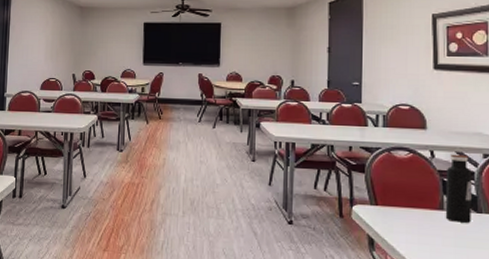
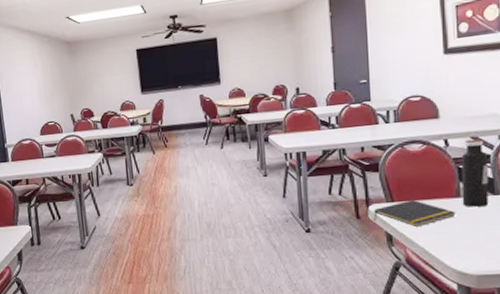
notepad: none [357,205,439,235] -> present [373,199,456,228]

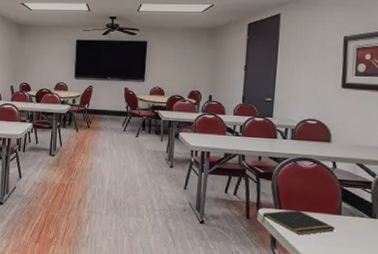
water bottle: present [461,138,489,207] -> none [342,165,370,227]

